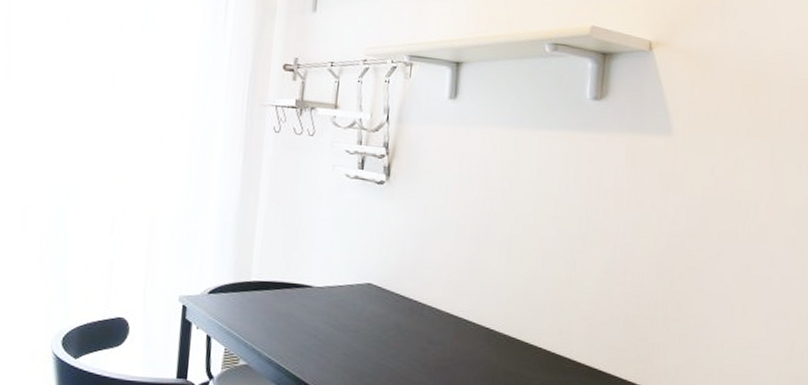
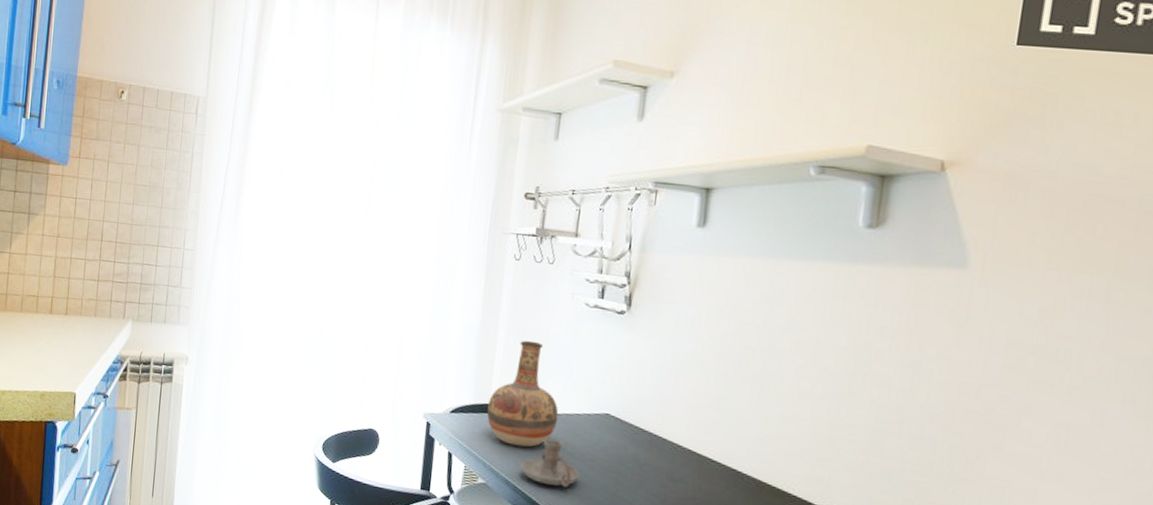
vase: none [248,214,322,324] -> present [487,340,559,448]
candle holder: none [283,312,343,362] -> present [520,438,579,488]

